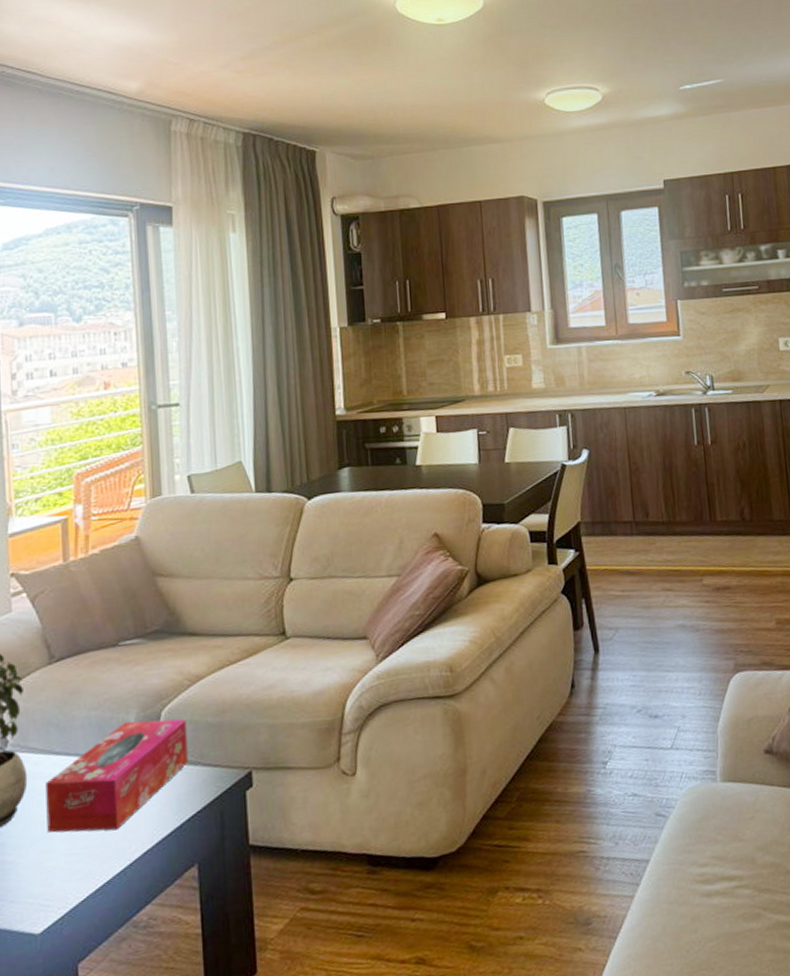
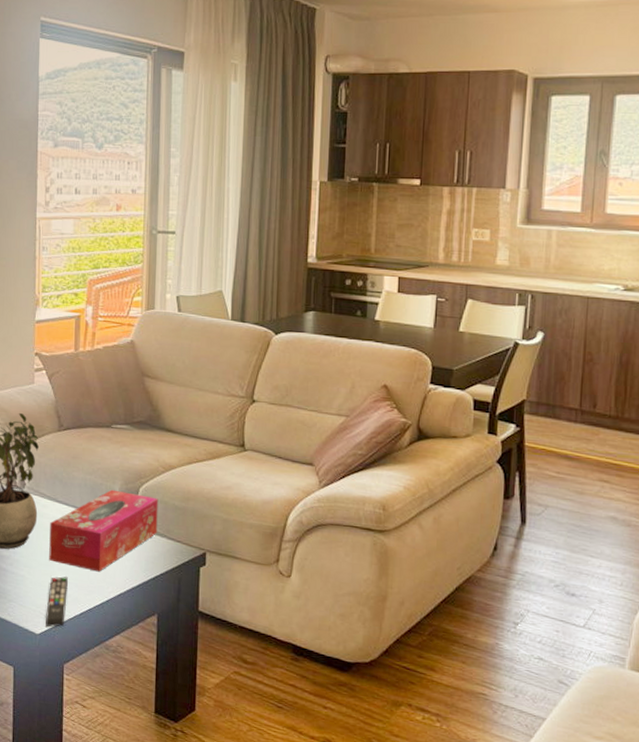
remote control: none [47,847,76,922] -> present [45,576,68,628]

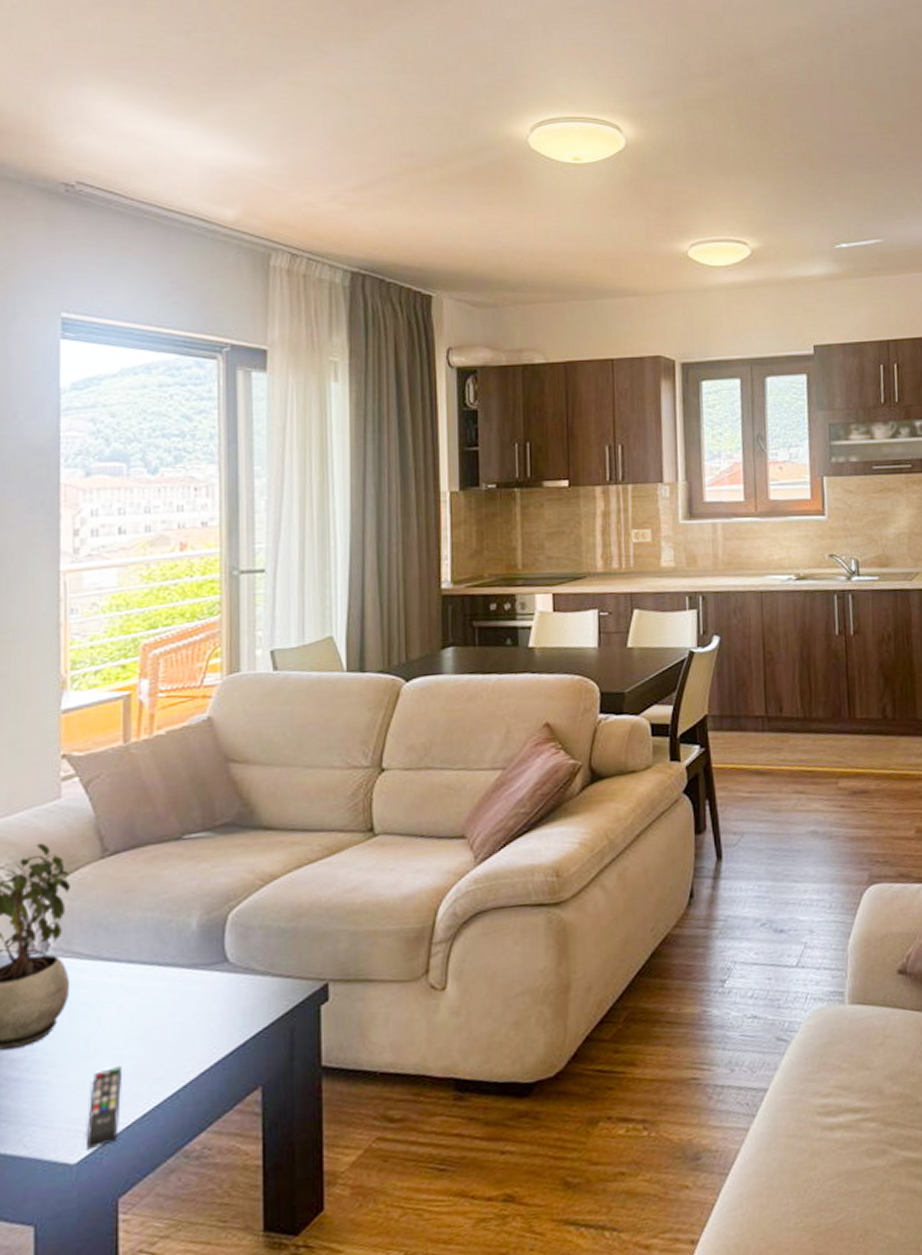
tissue box: present [49,489,159,572] -> none [90,923,257,1050]

